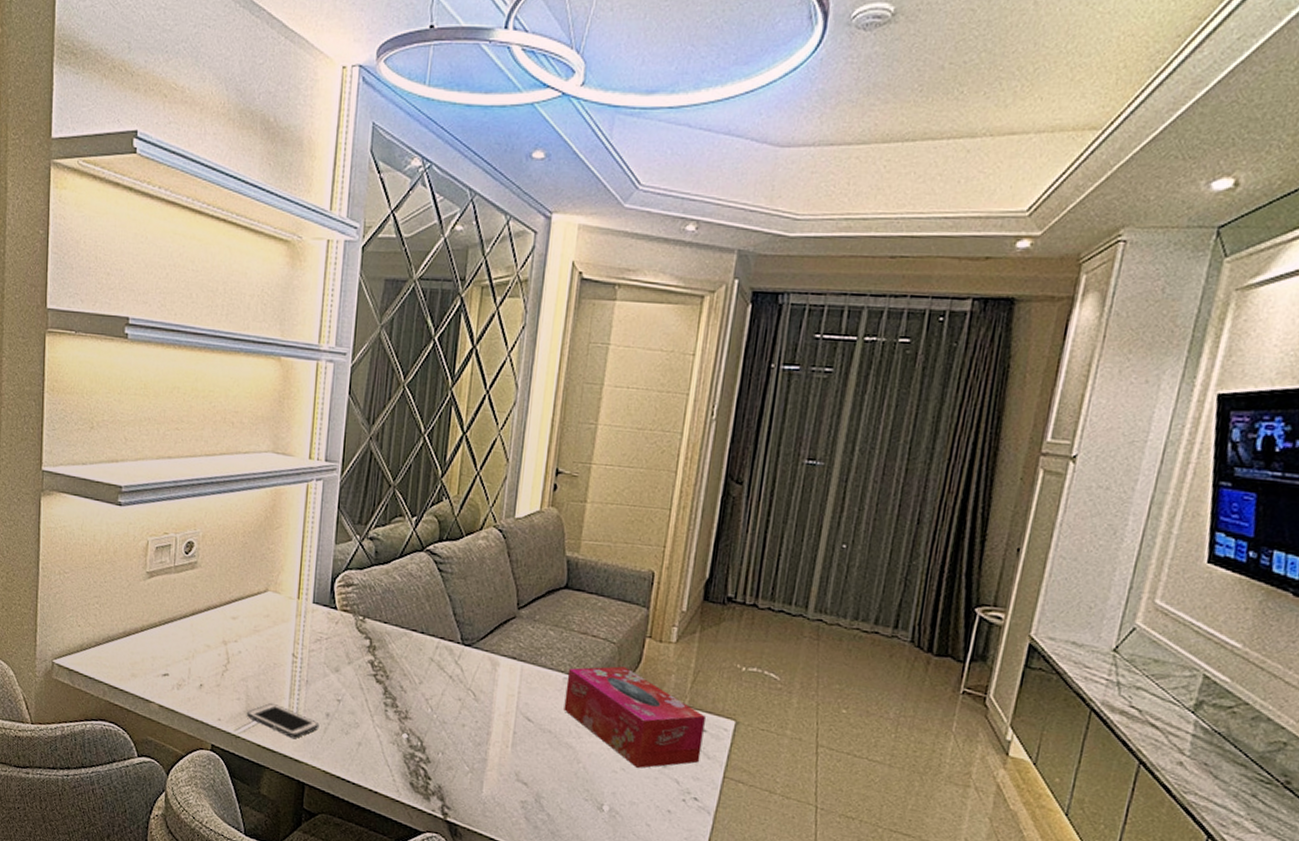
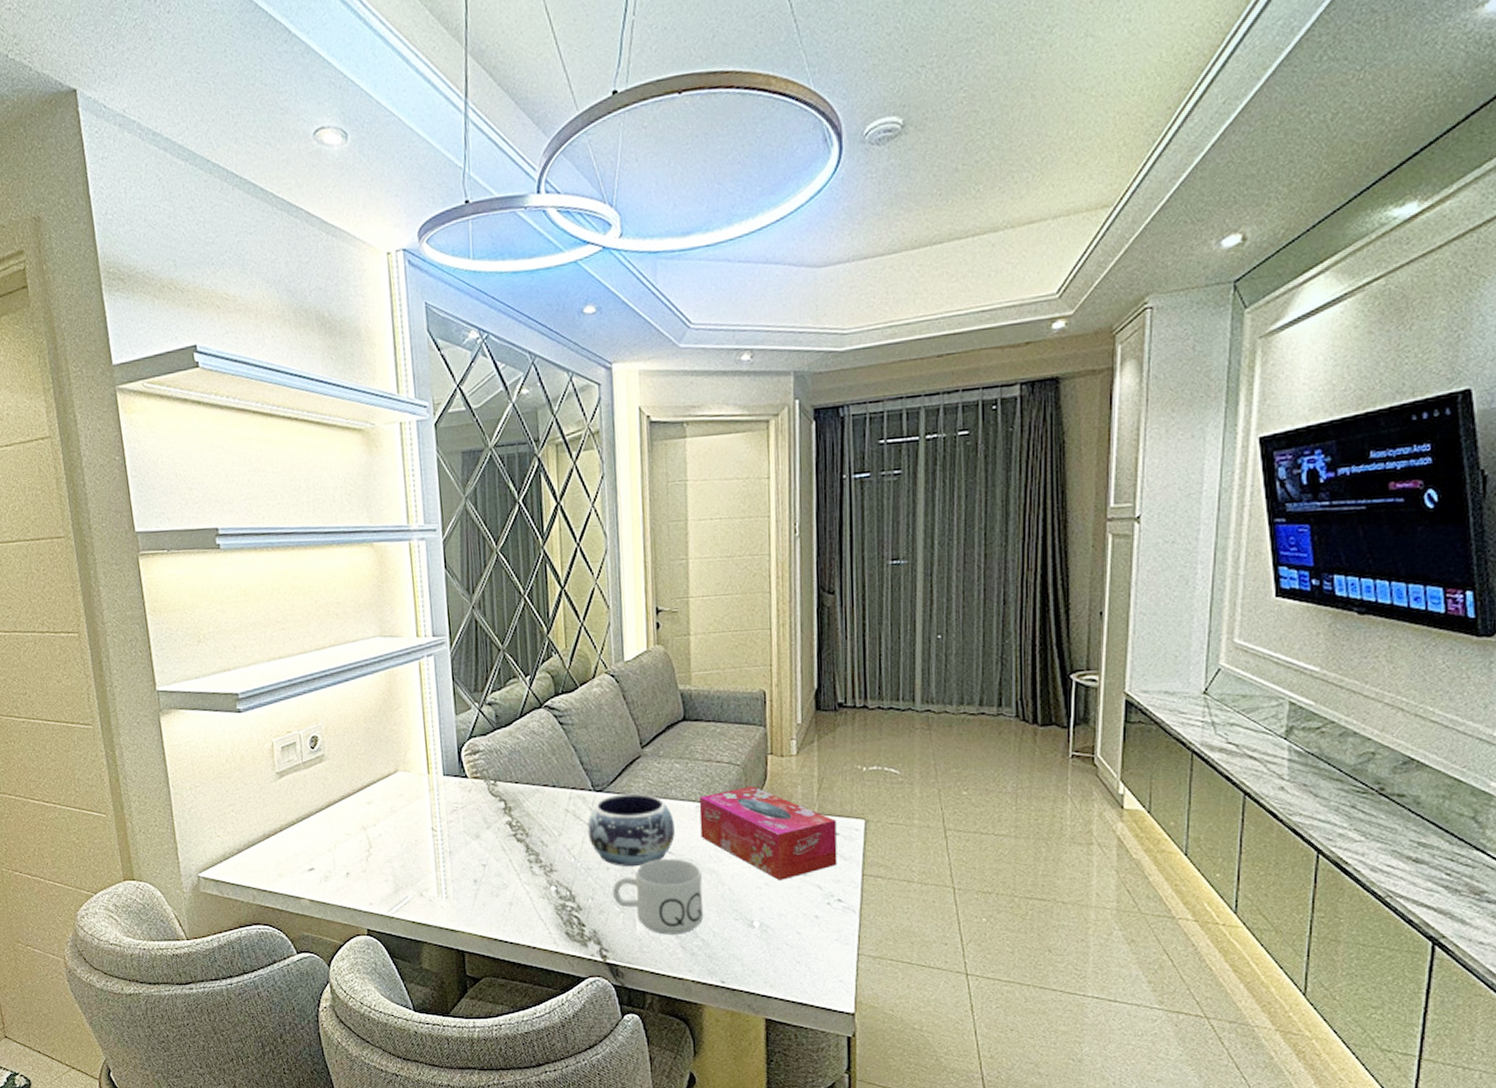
cell phone: present [246,702,320,738] -> none [396,878,469,909]
decorative bowl: none [449,651,539,729] -> present [587,793,675,867]
mug: none [463,724,559,805] -> present [612,858,704,935]

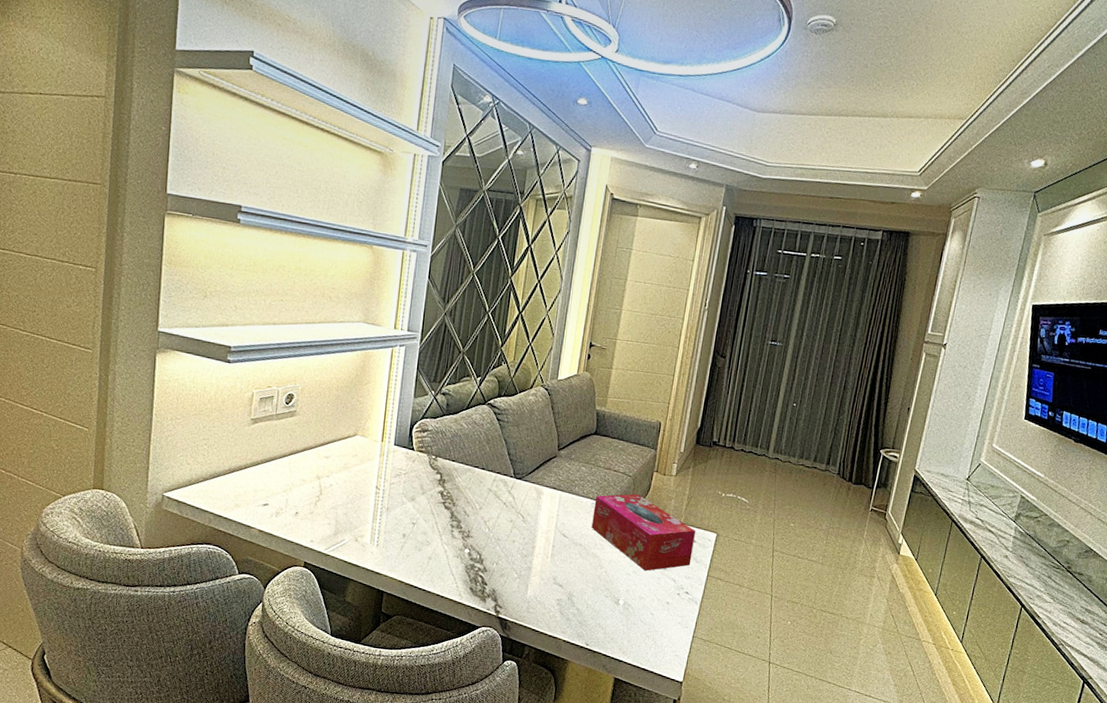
decorative bowl: present [587,793,675,867] -> none [503,483,573,544]
mug: present [612,858,704,935] -> none [513,539,587,602]

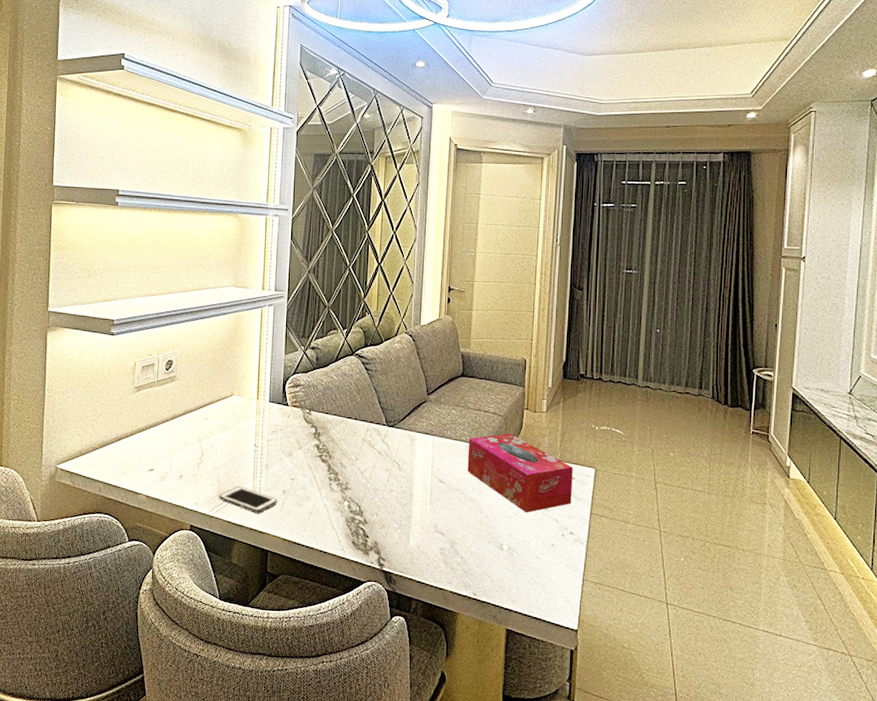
cell phone: none [335,526,397,555] -> present [218,485,278,513]

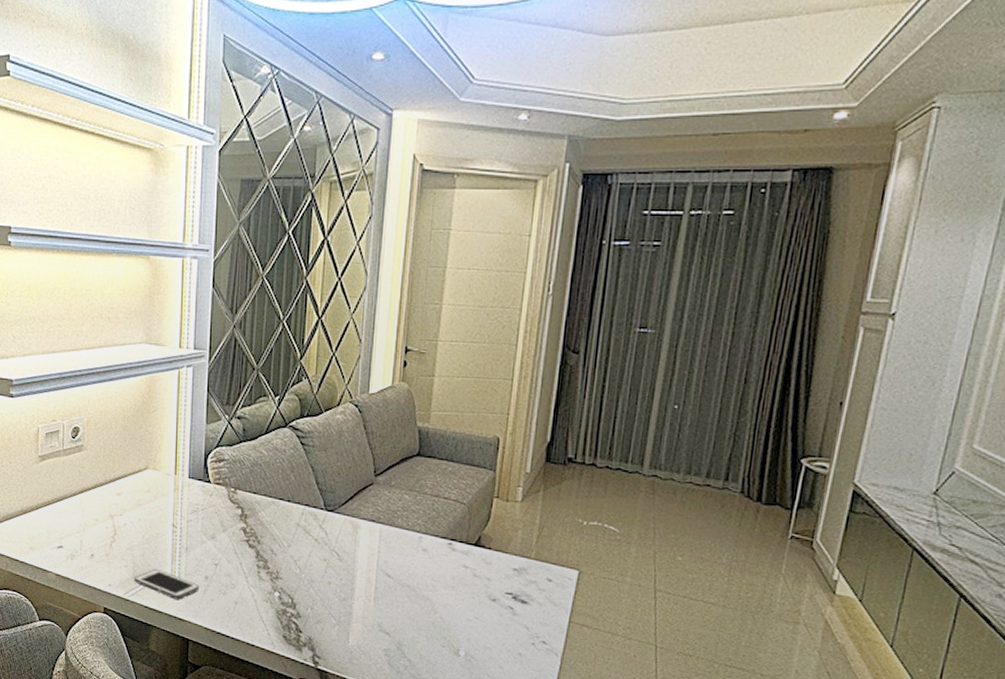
tissue box: present [467,433,573,512] -> none [420,525,551,616]

